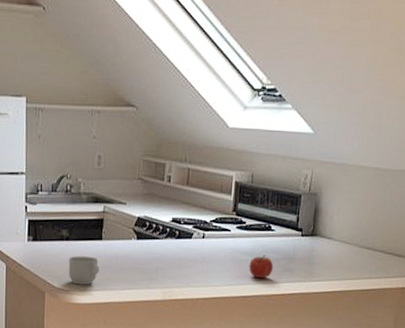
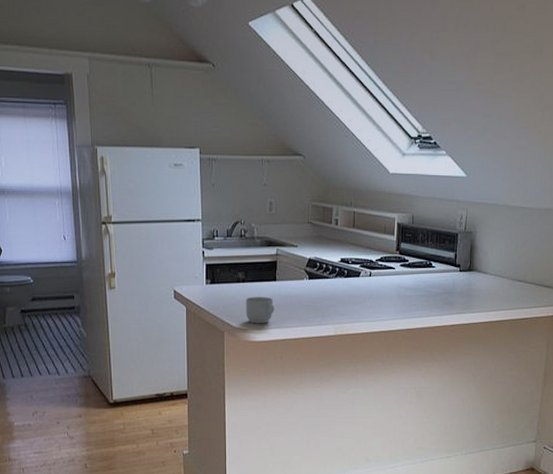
fruit: present [249,255,274,278] -> none [413,290,436,311]

